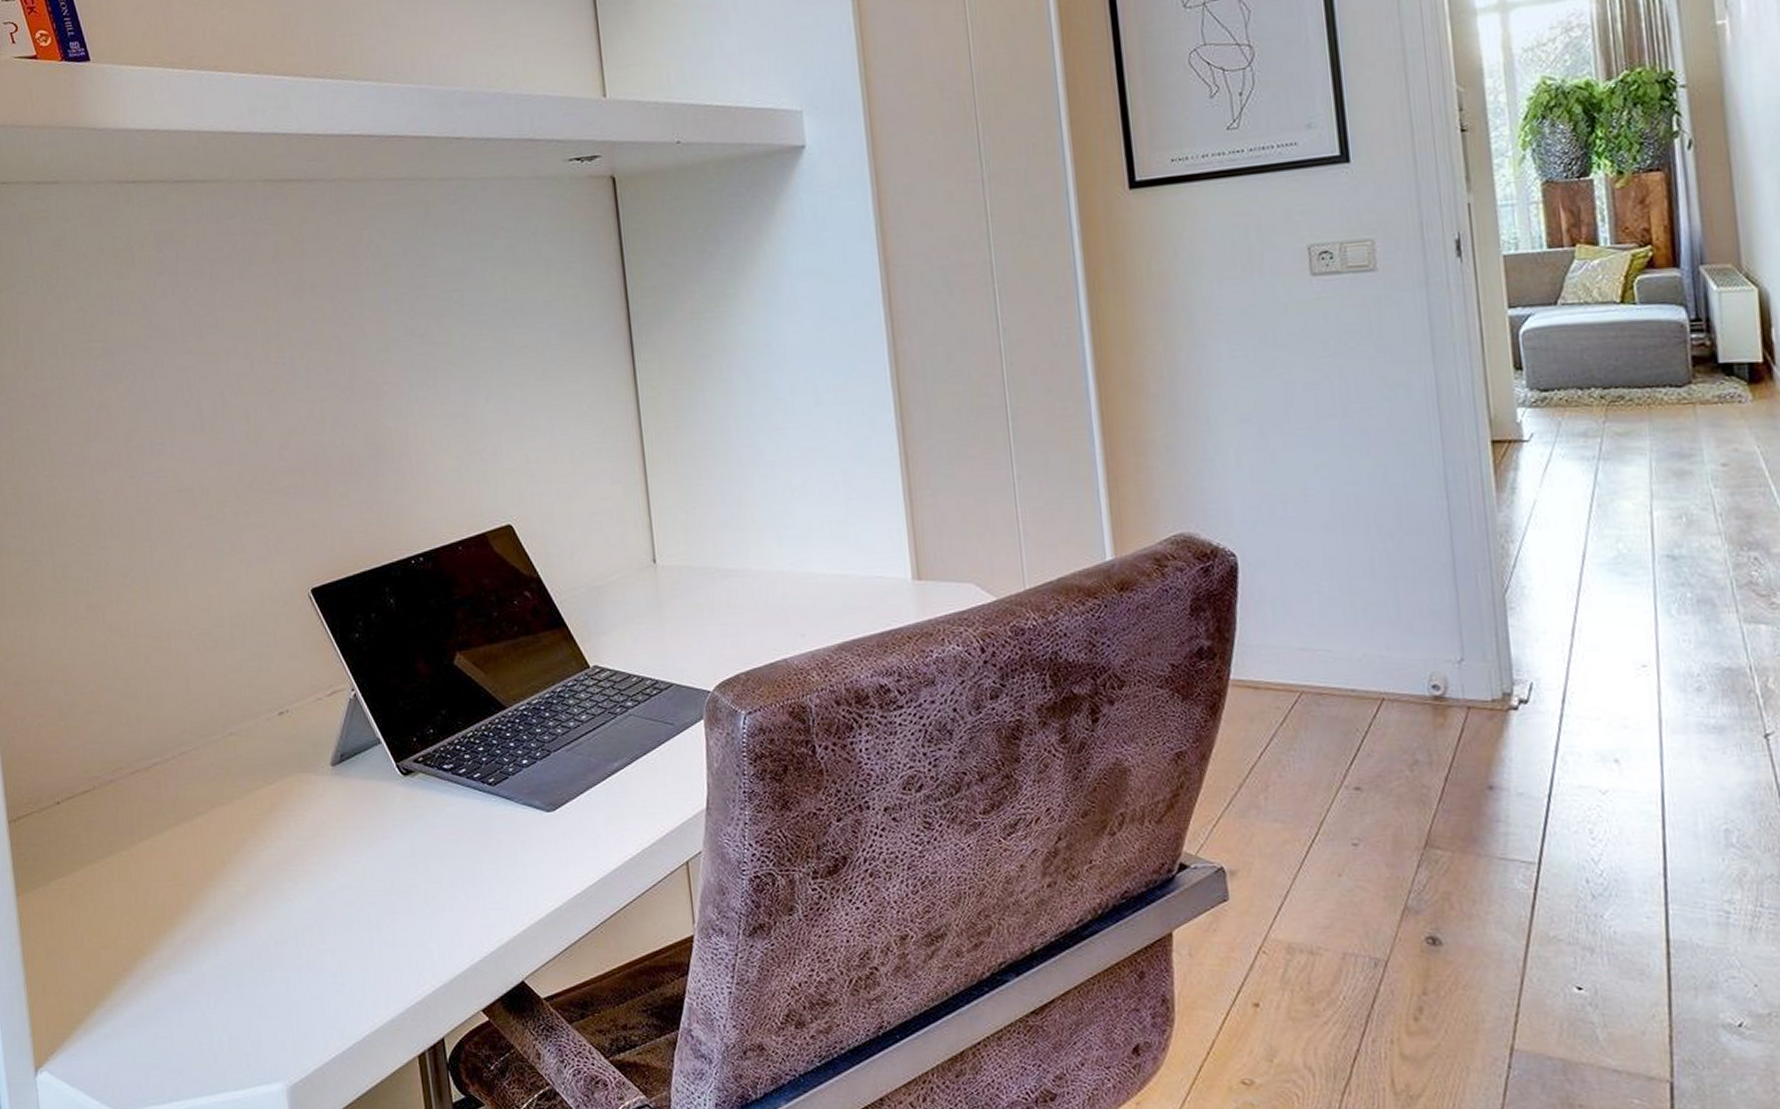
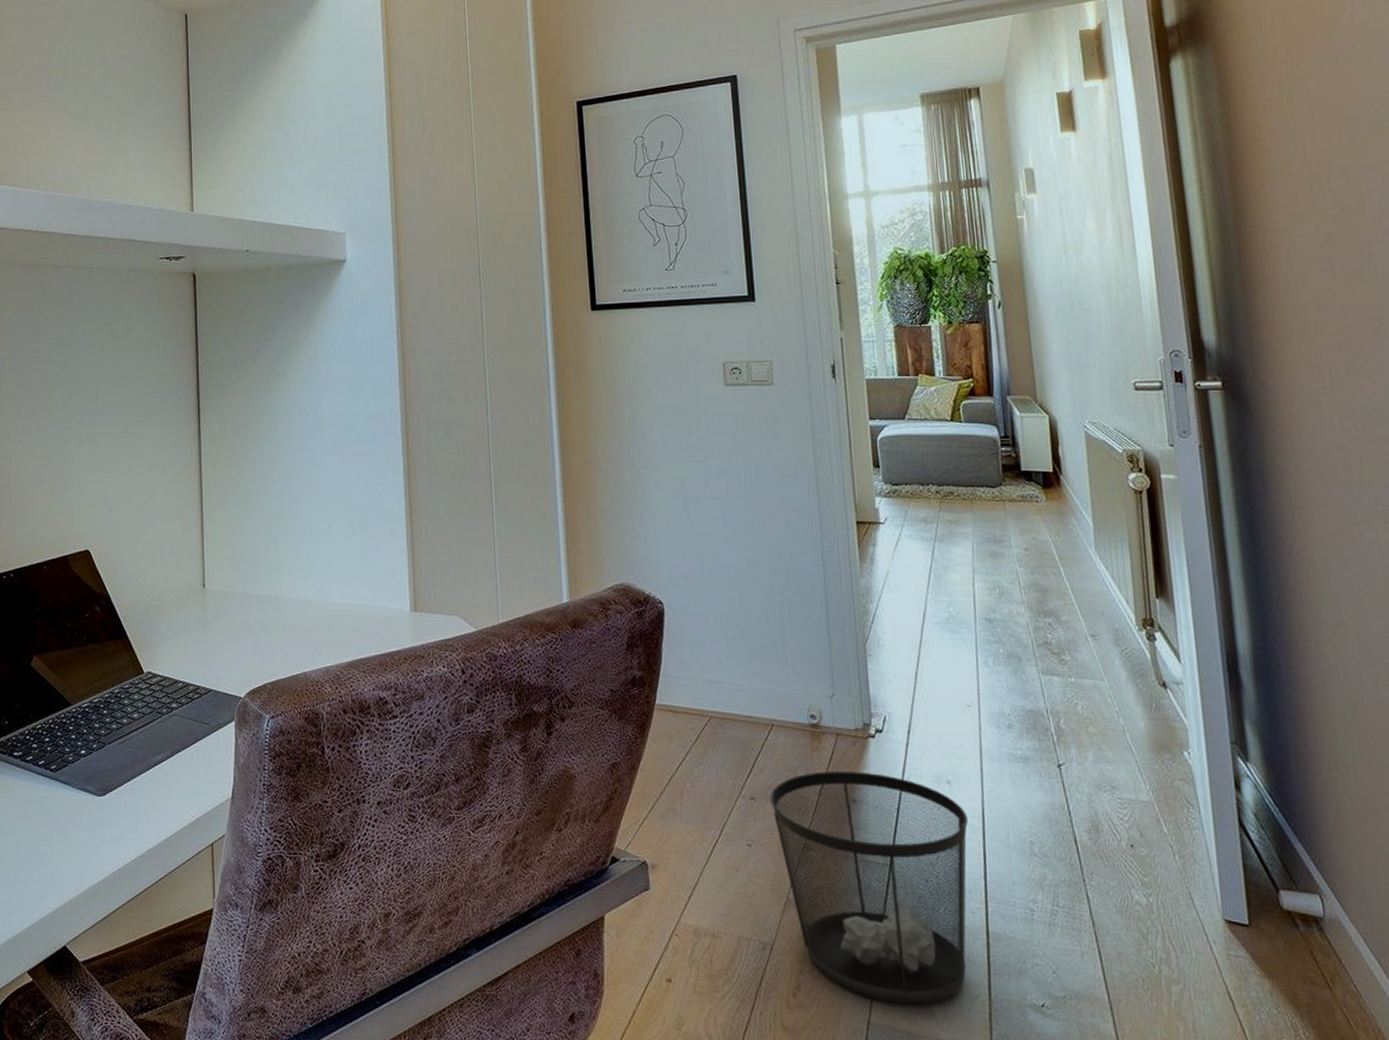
waste bin: none [1380,752,1643,1026] -> present [769,771,969,1004]

